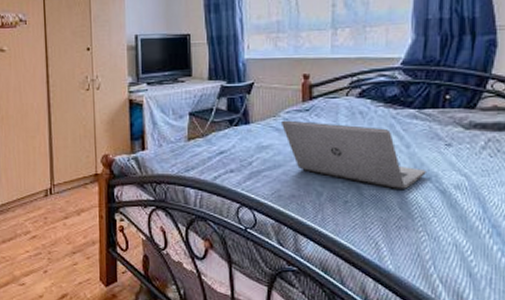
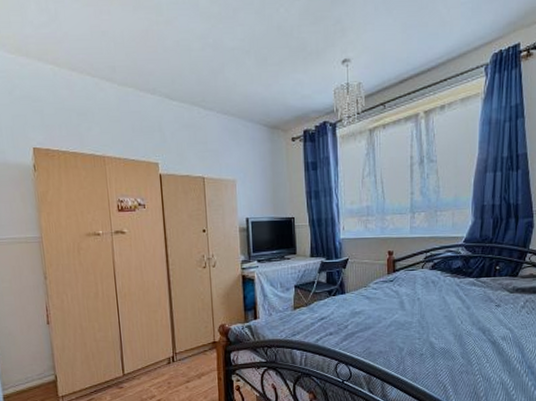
laptop: present [282,120,426,191] -> none [371,289,482,343]

